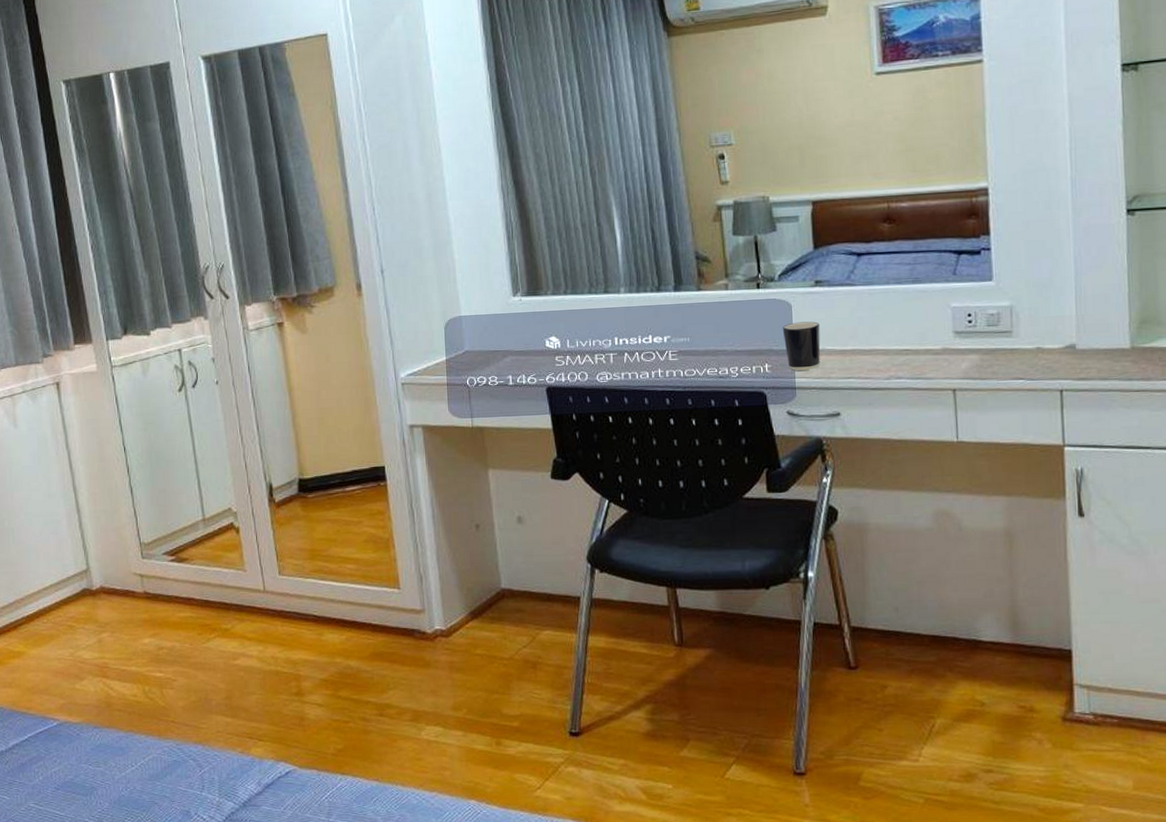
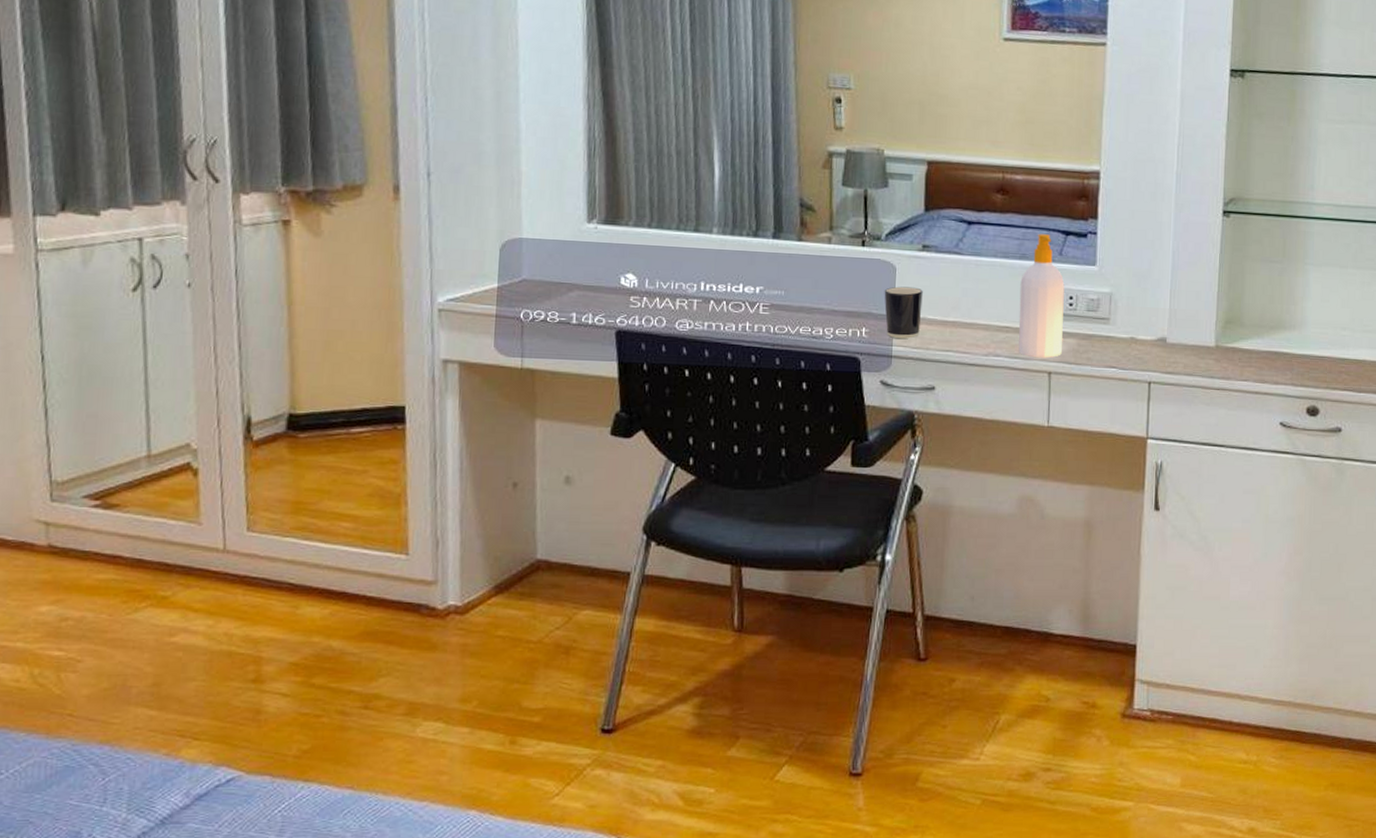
soap bottle: none [915,256,965,377] -> present [1018,234,1065,359]

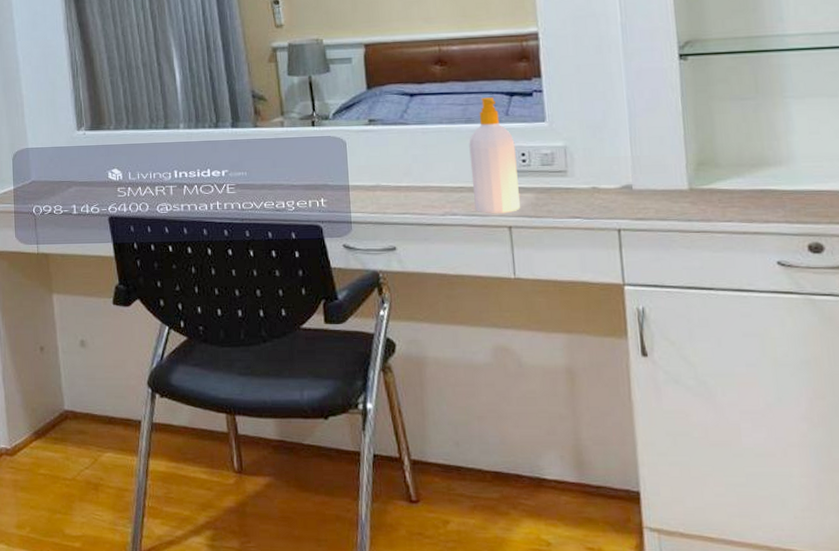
mug: present [884,286,923,339] -> none [337,158,376,205]

